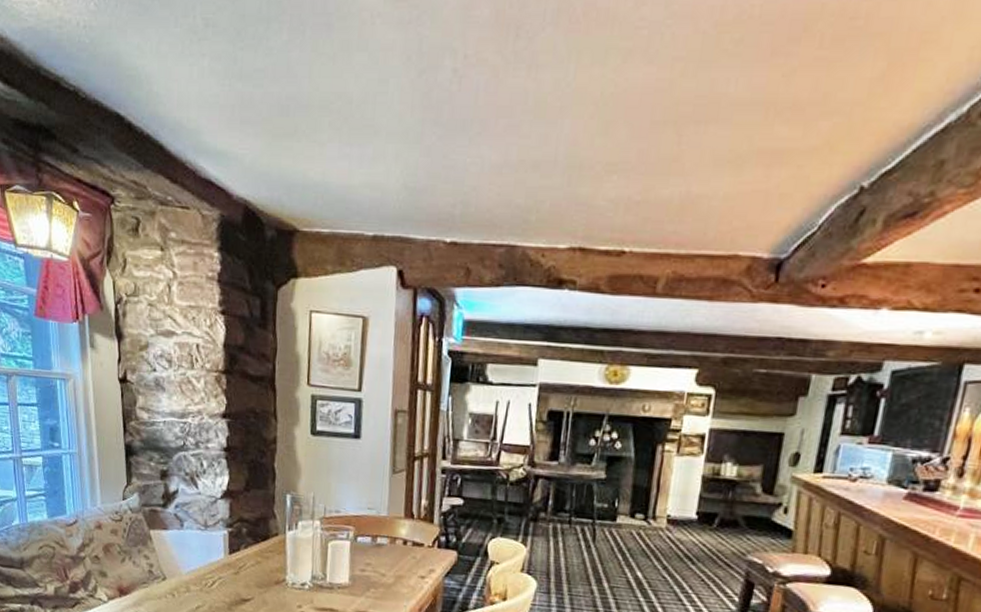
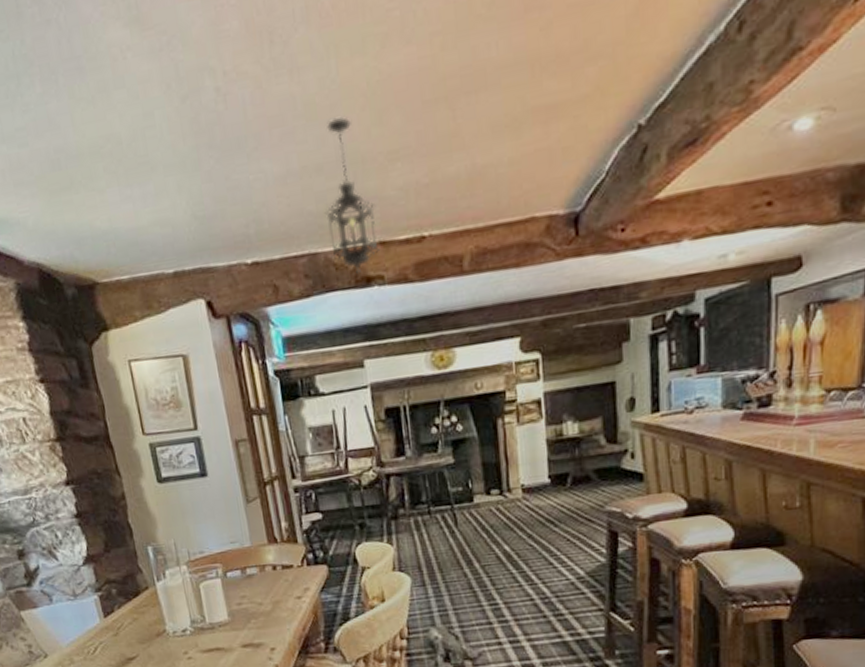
hanging lantern: none [528,119,584,275] -> present [324,117,381,275]

